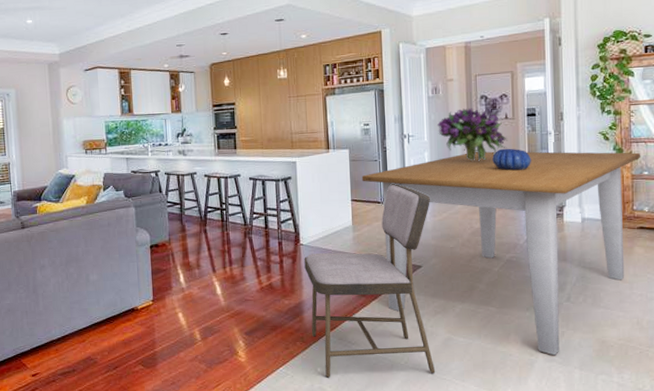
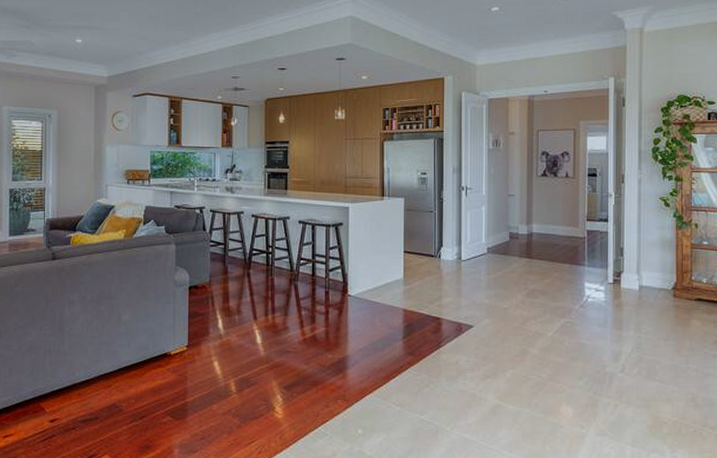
dining chair: present [304,184,436,378] -> none [351,237,485,442]
table: present [361,151,641,356] -> none [416,209,701,430]
bouquet: present [438,108,508,162] -> none [497,164,568,221]
decorative bowl: present [492,148,531,171] -> none [551,208,590,232]

